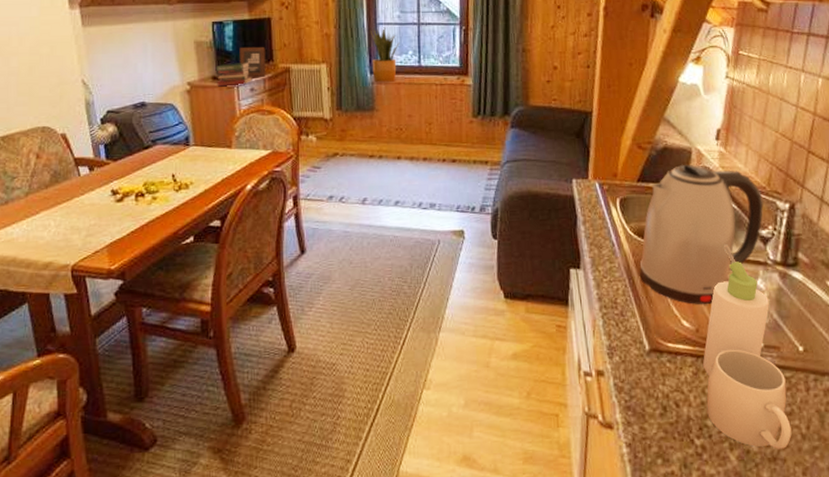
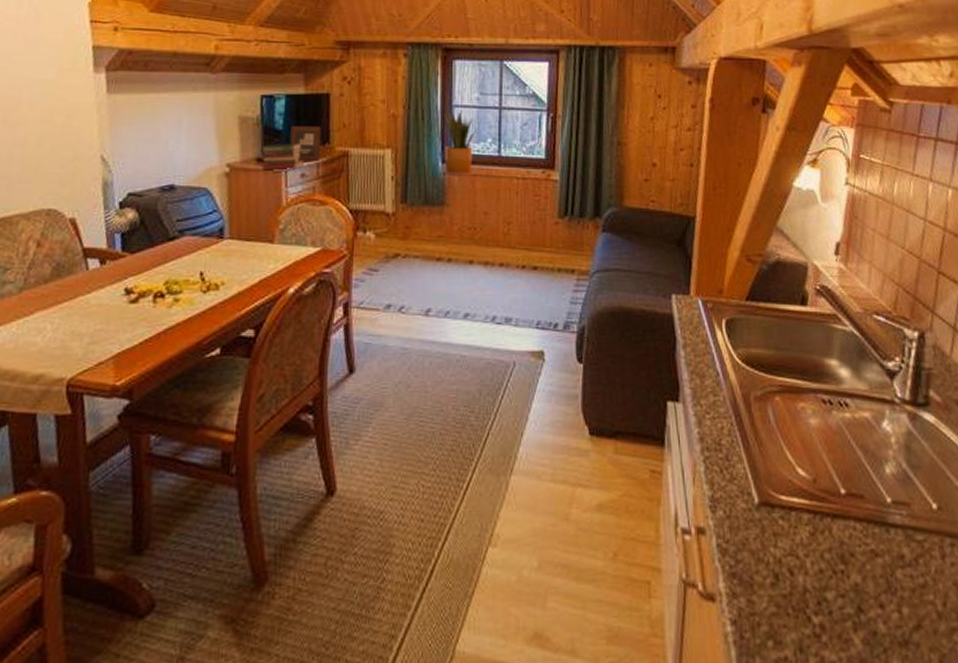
kettle: present [639,165,764,304] -> none [748,283,890,449]
bottle: present [703,244,769,375] -> none [821,378,898,536]
mug: present [707,349,792,450] -> none [826,504,926,632]

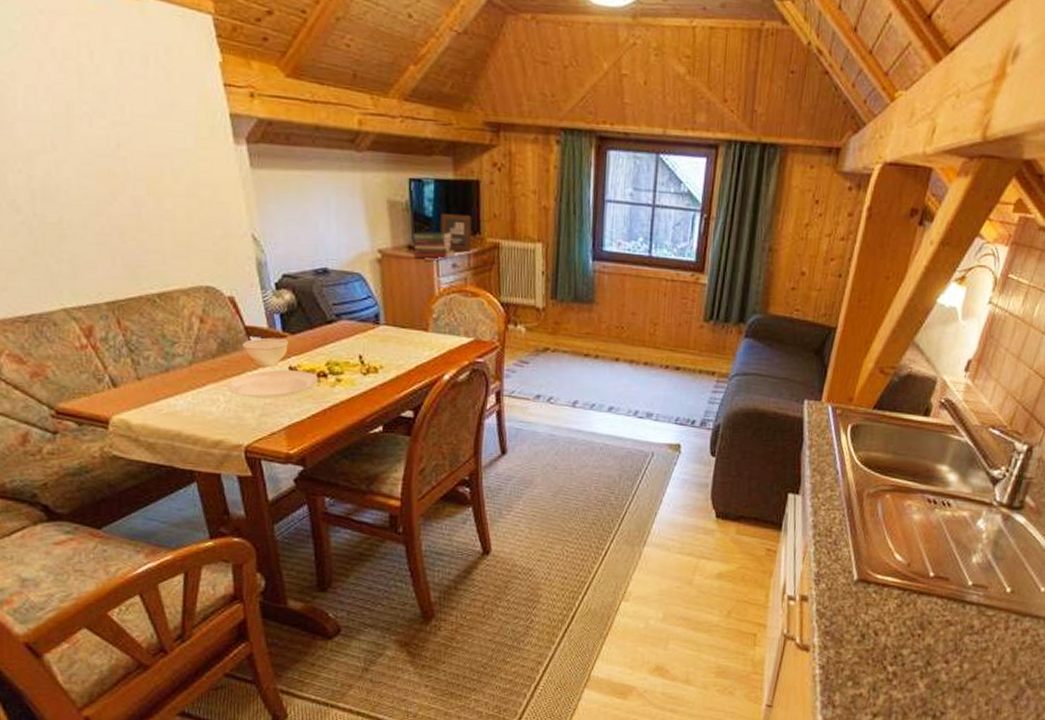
plate: none [56,291,156,326] -> present [227,369,319,400]
bowl: none [78,258,127,291] -> present [242,337,288,368]
planter: present [443,110,477,174] -> none [595,205,629,273]

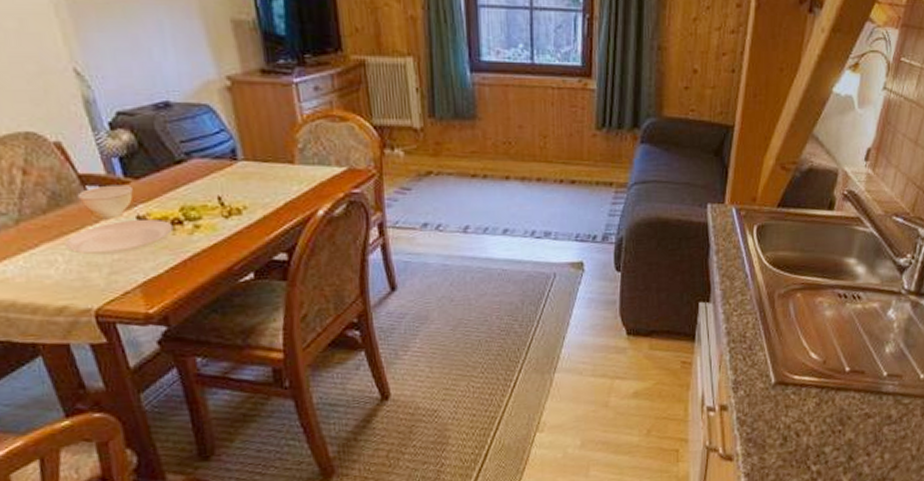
books: present [412,231,455,259] -> none [263,50,316,83]
picture frame: present [440,212,472,252] -> none [295,30,334,72]

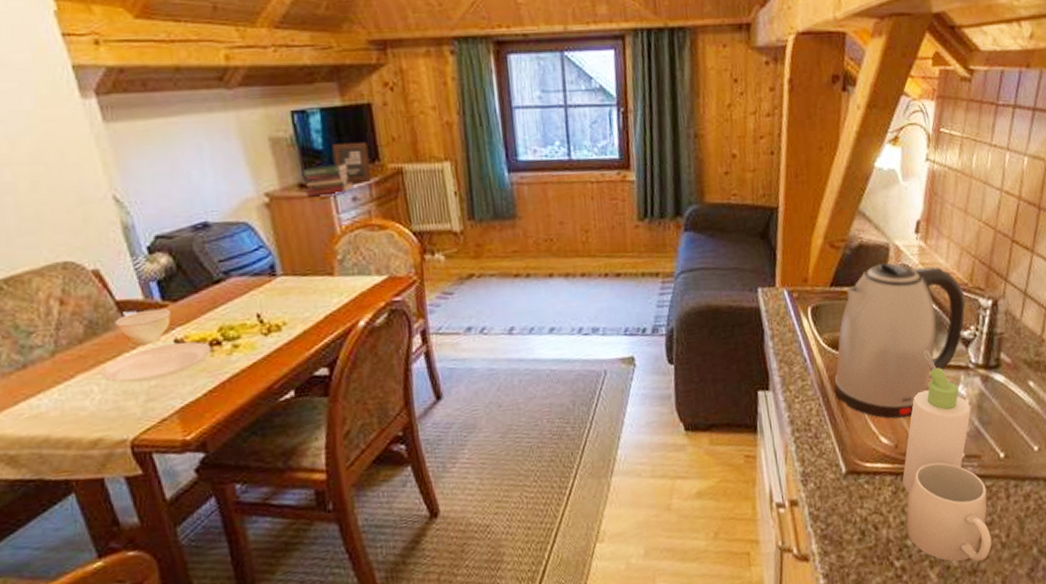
books: none [263,50,316,83] -> present [301,162,354,197]
picture frame: none [295,30,334,72] -> present [332,141,372,183]
kettle: none [772,188,906,336] -> present [834,263,966,418]
mug: none [826,379,904,471] -> present [906,462,992,562]
bottle: none [827,274,898,405] -> present [902,350,971,493]

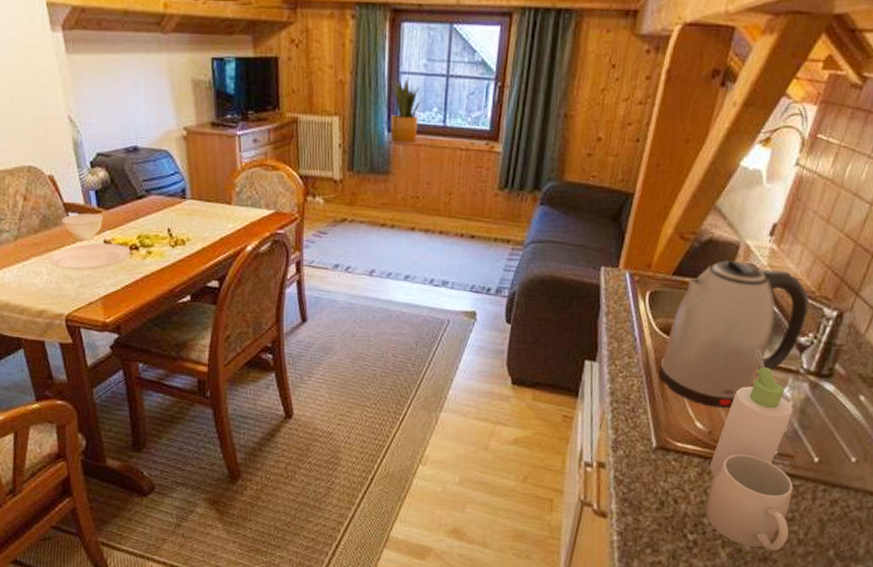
books: present [301,162,354,197] -> none [215,107,256,135]
picture frame: present [332,141,372,183] -> none [242,89,271,127]
planter: none [503,111,543,184] -> present [390,77,424,144]

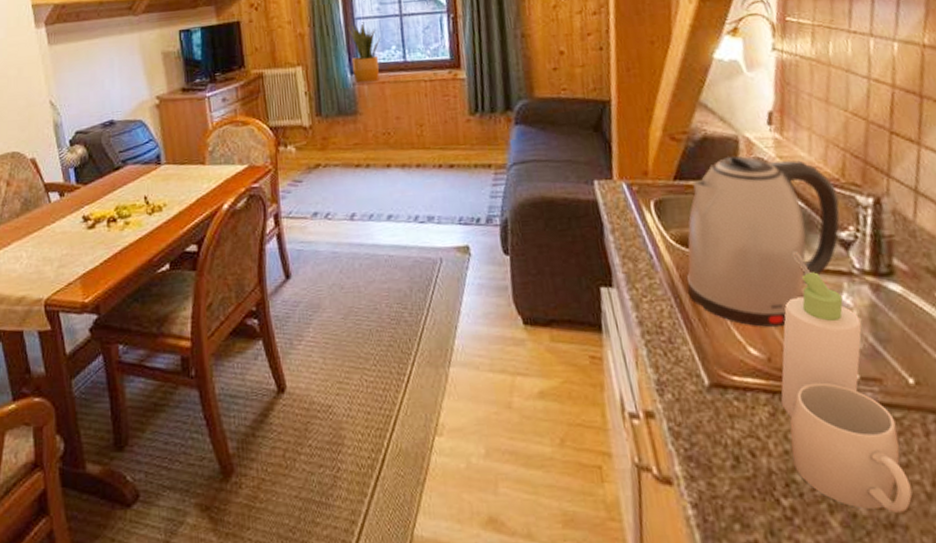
plate: present [49,242,131,272] -> none [29,218,109,252]
bowl: present [61,213,103,242] -> none [42,190,82,220]

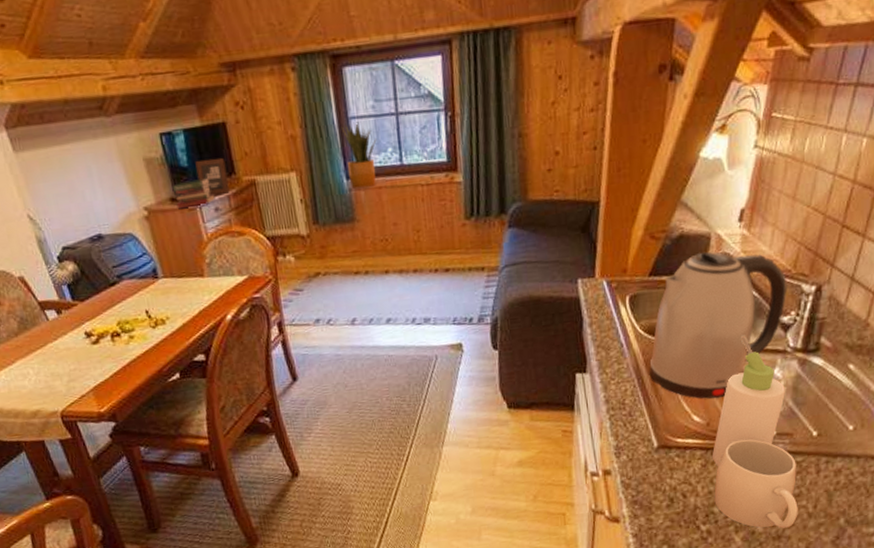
books: none [184,69,224,99] -> present [172,177,216,210]
picture frame: none [208,52,238,87] -> present [195,157,230,196]

